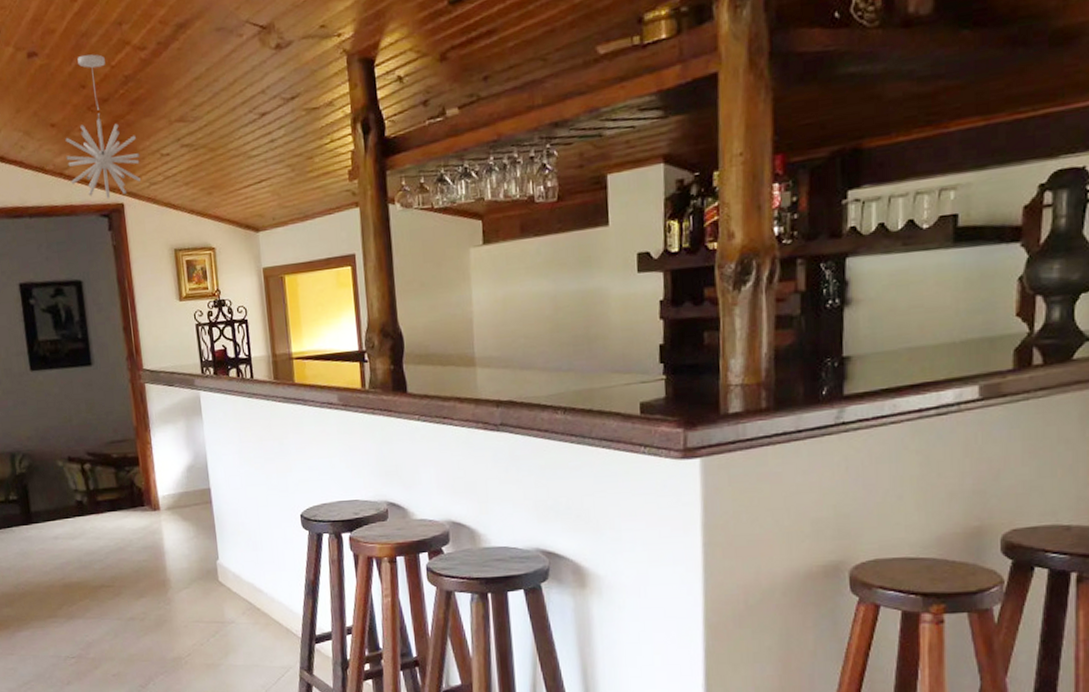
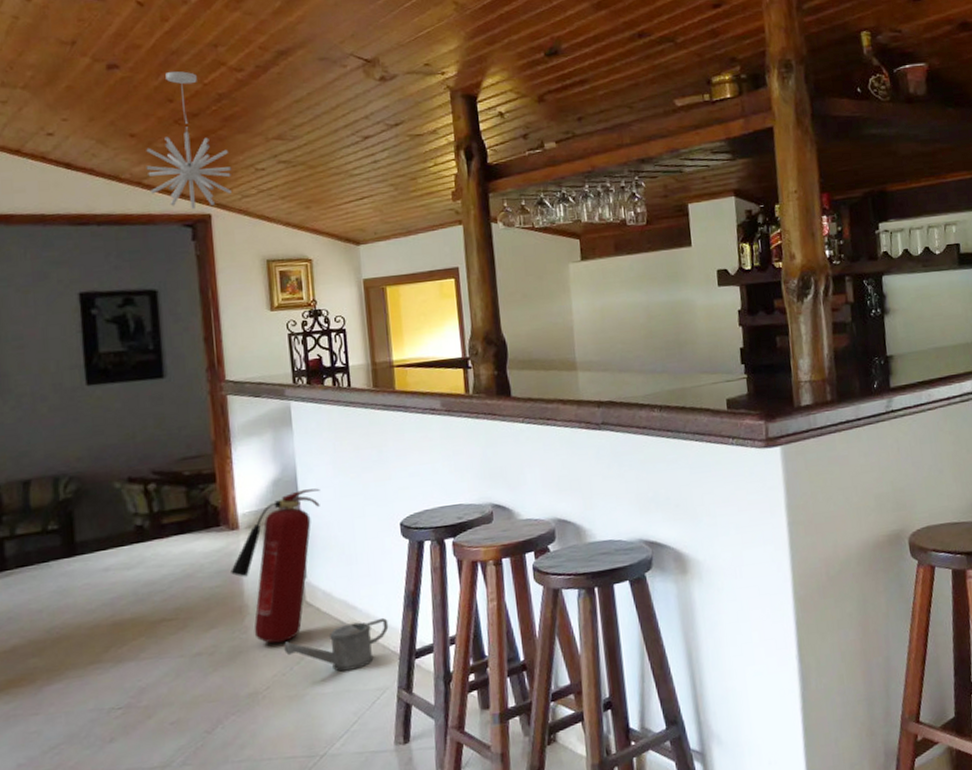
fire extinguisher: none [155,476,229,616] -> present [231,488,320,644]
watering can: none [201,602,292,648] -> present [284,617,389,672]

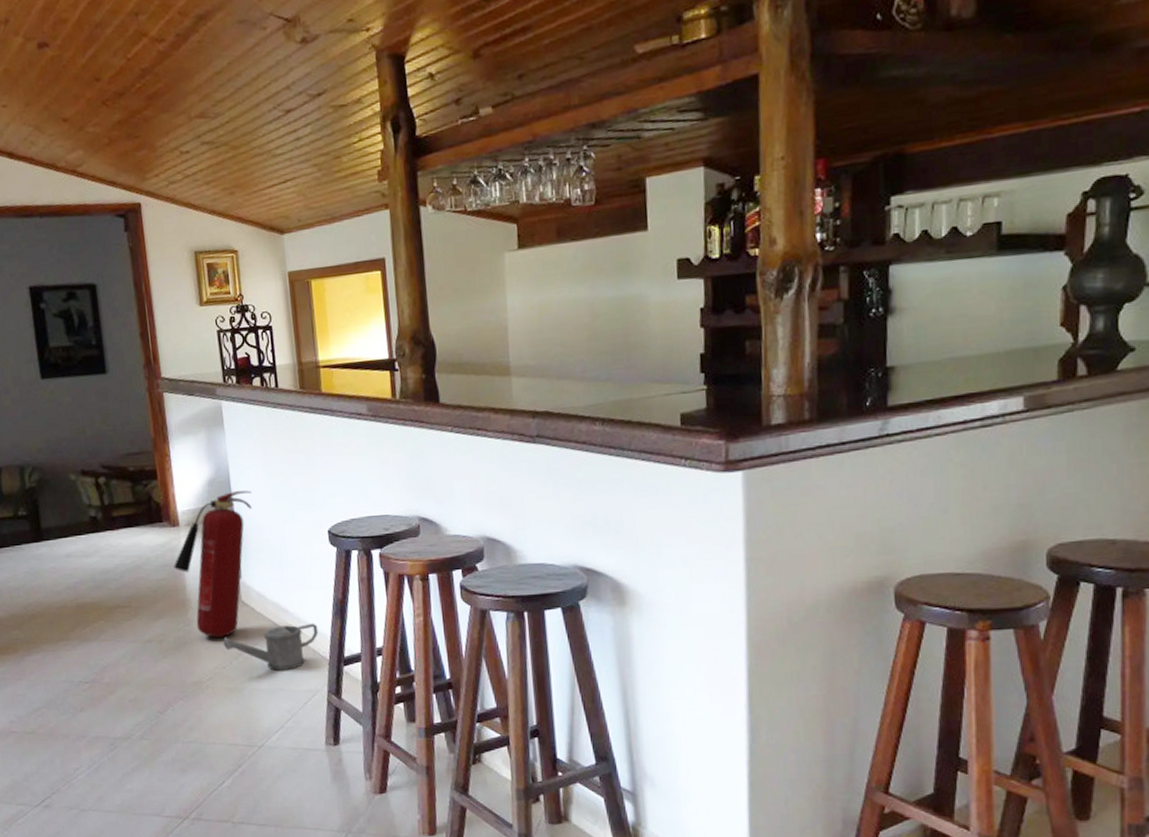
pendant light: present [146,70,233,210] -> none [78,45,160,199]

